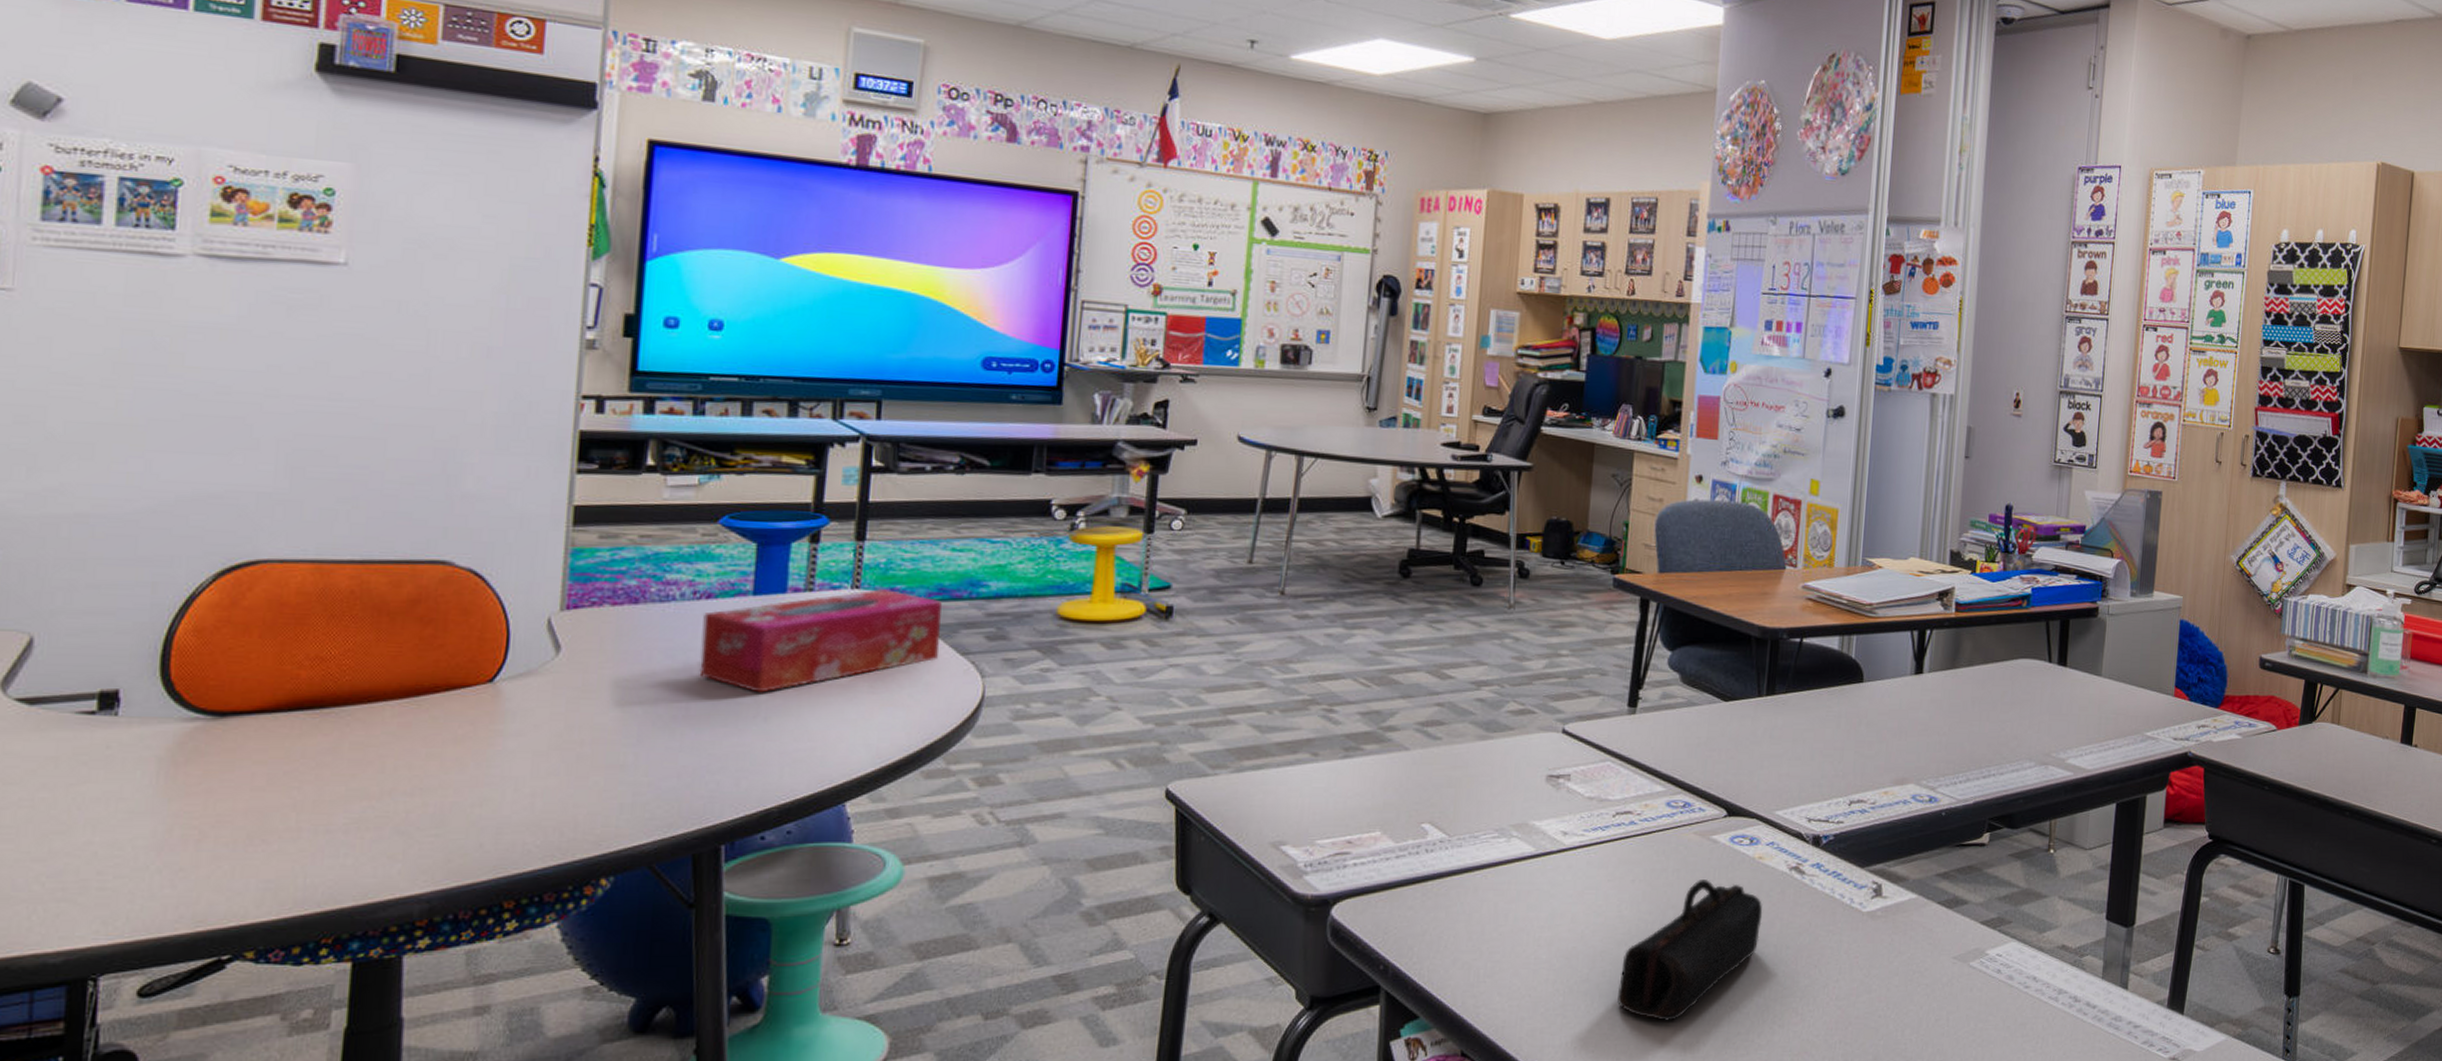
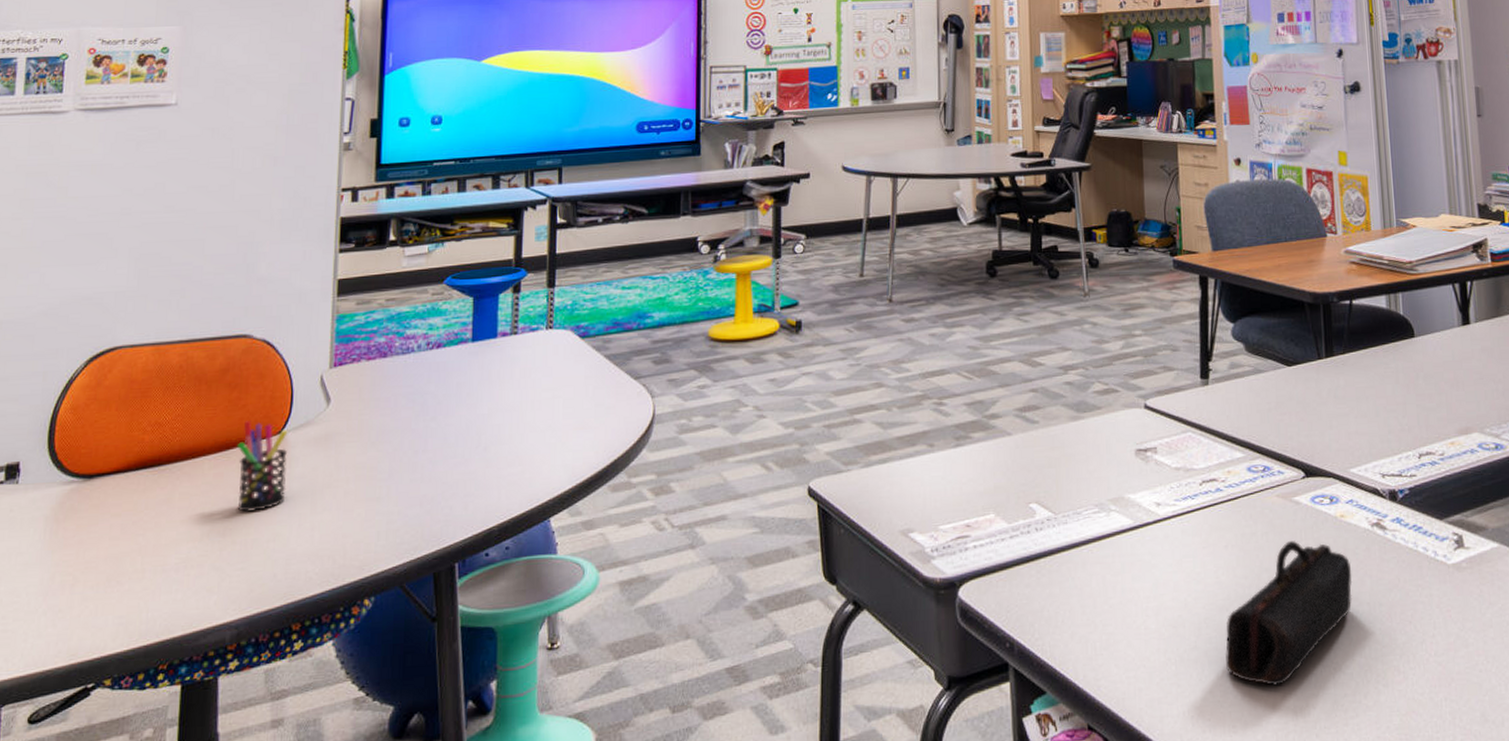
pen holder: none [430,664,502,770] -> present [236,421,288,512]
tissue box: present [699,589,942,693] -> none [434,327,618,426]

